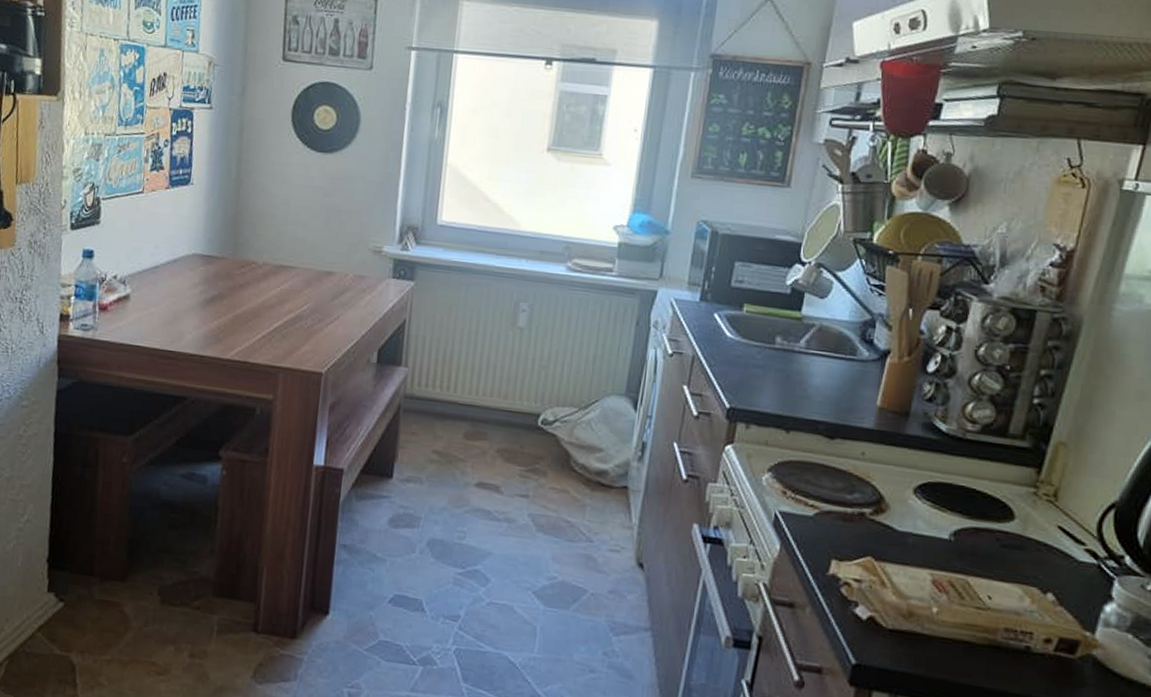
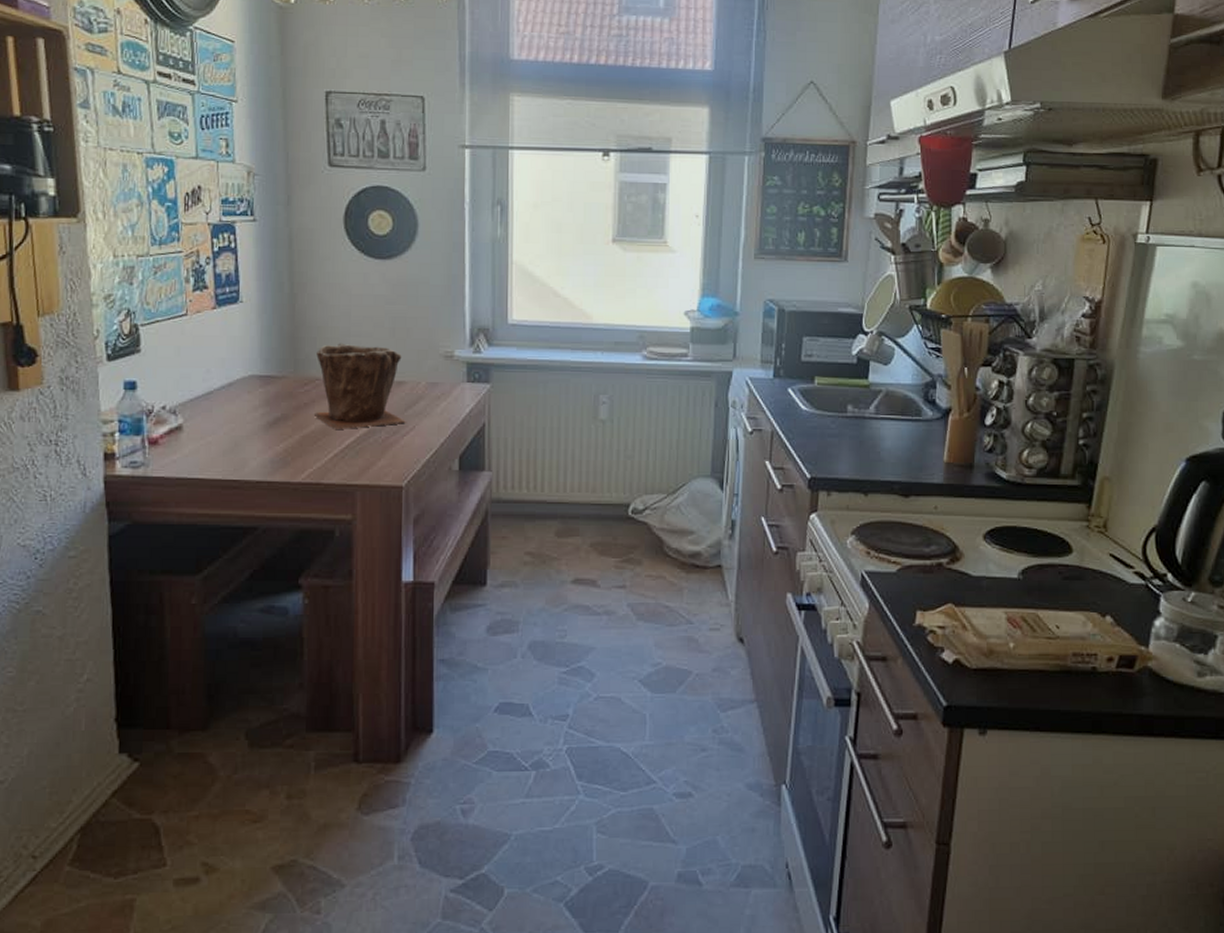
plant pot: none [247,230,333,313] -> present [313,343,407,429]

